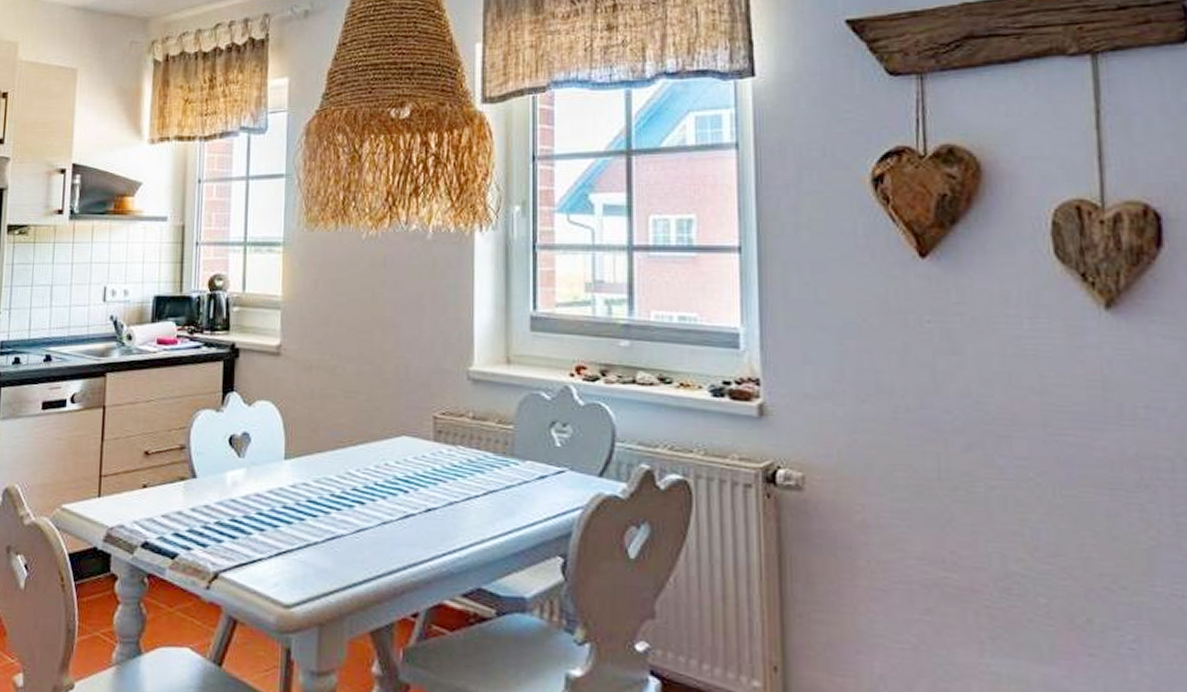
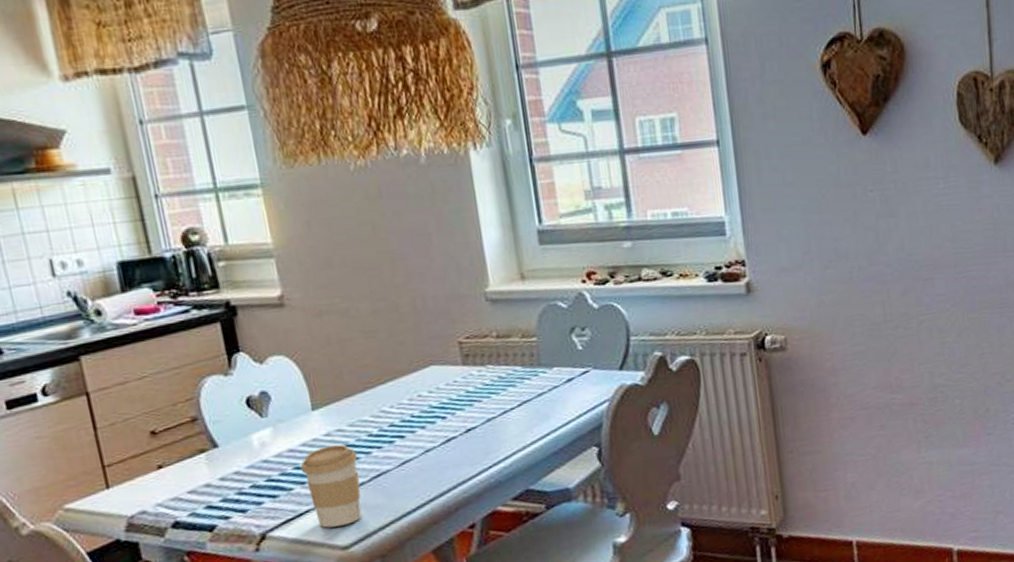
coffee cup: none [263,498,317,583] -> present [300,444,362,528]

